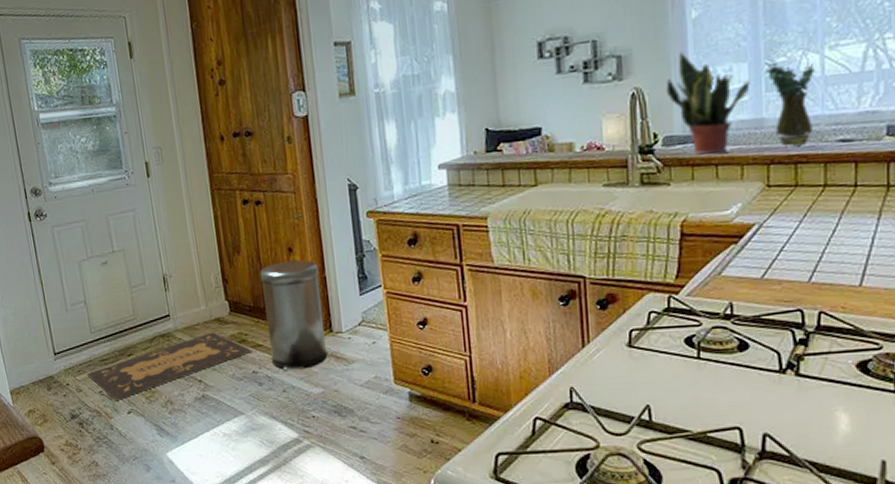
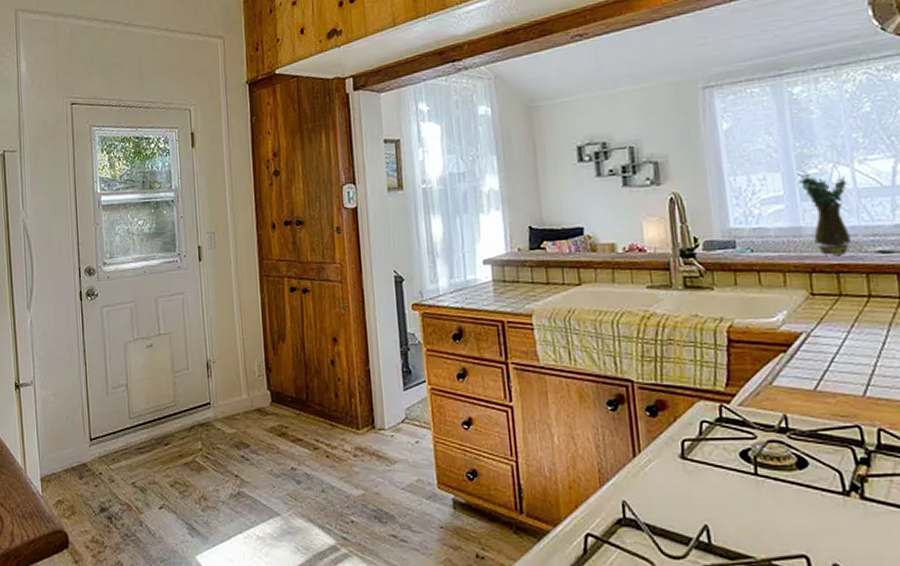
doormat: present [87,332,253,400] -> none [121,423,292,493]
pedal bin: present [259,260,328,372] -> none [303,351,369,470]
potted plant: present [666,52,751,155] -> none [702,160,786,260]

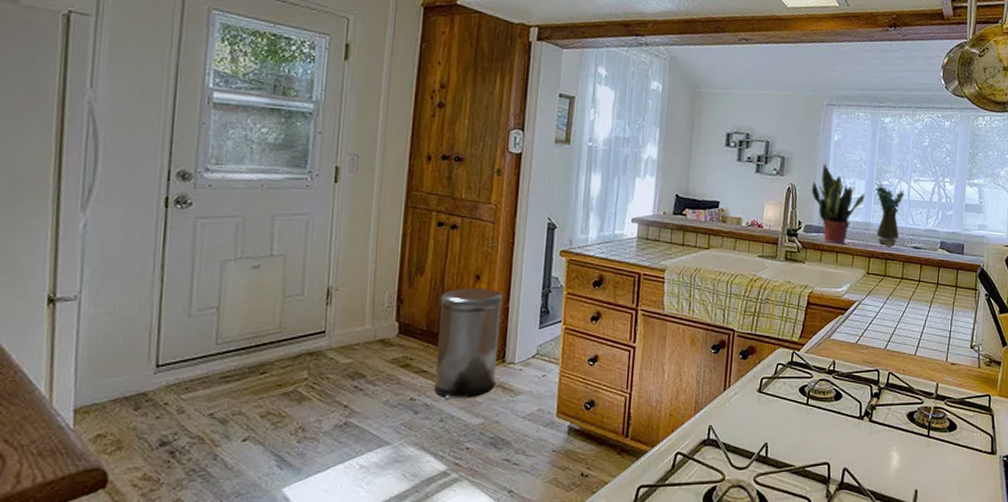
pedal bin: none [303,351,369,470] -> present [434,288,503,400]
potted plant: none [702,160,786,260] -> present [811,163,866,244]

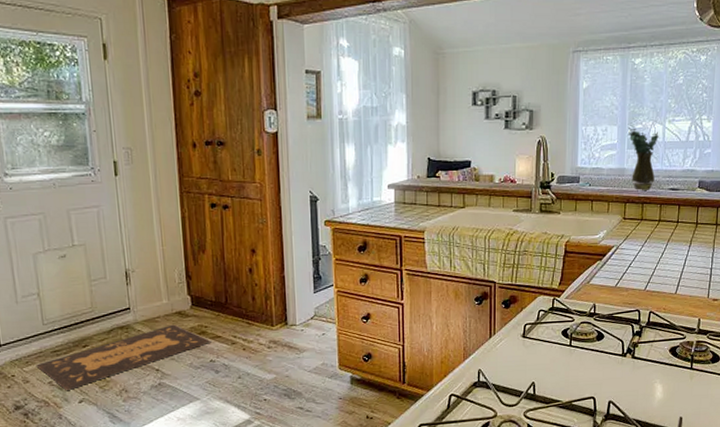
doormat: none [197,354,415,425] -> present [36,324,211,390]
pedal bin: present [434,288,503,400] -> none [223,260,282,360]
potted plant: present [811,163,866,244] -> none [562,113,618,192]

